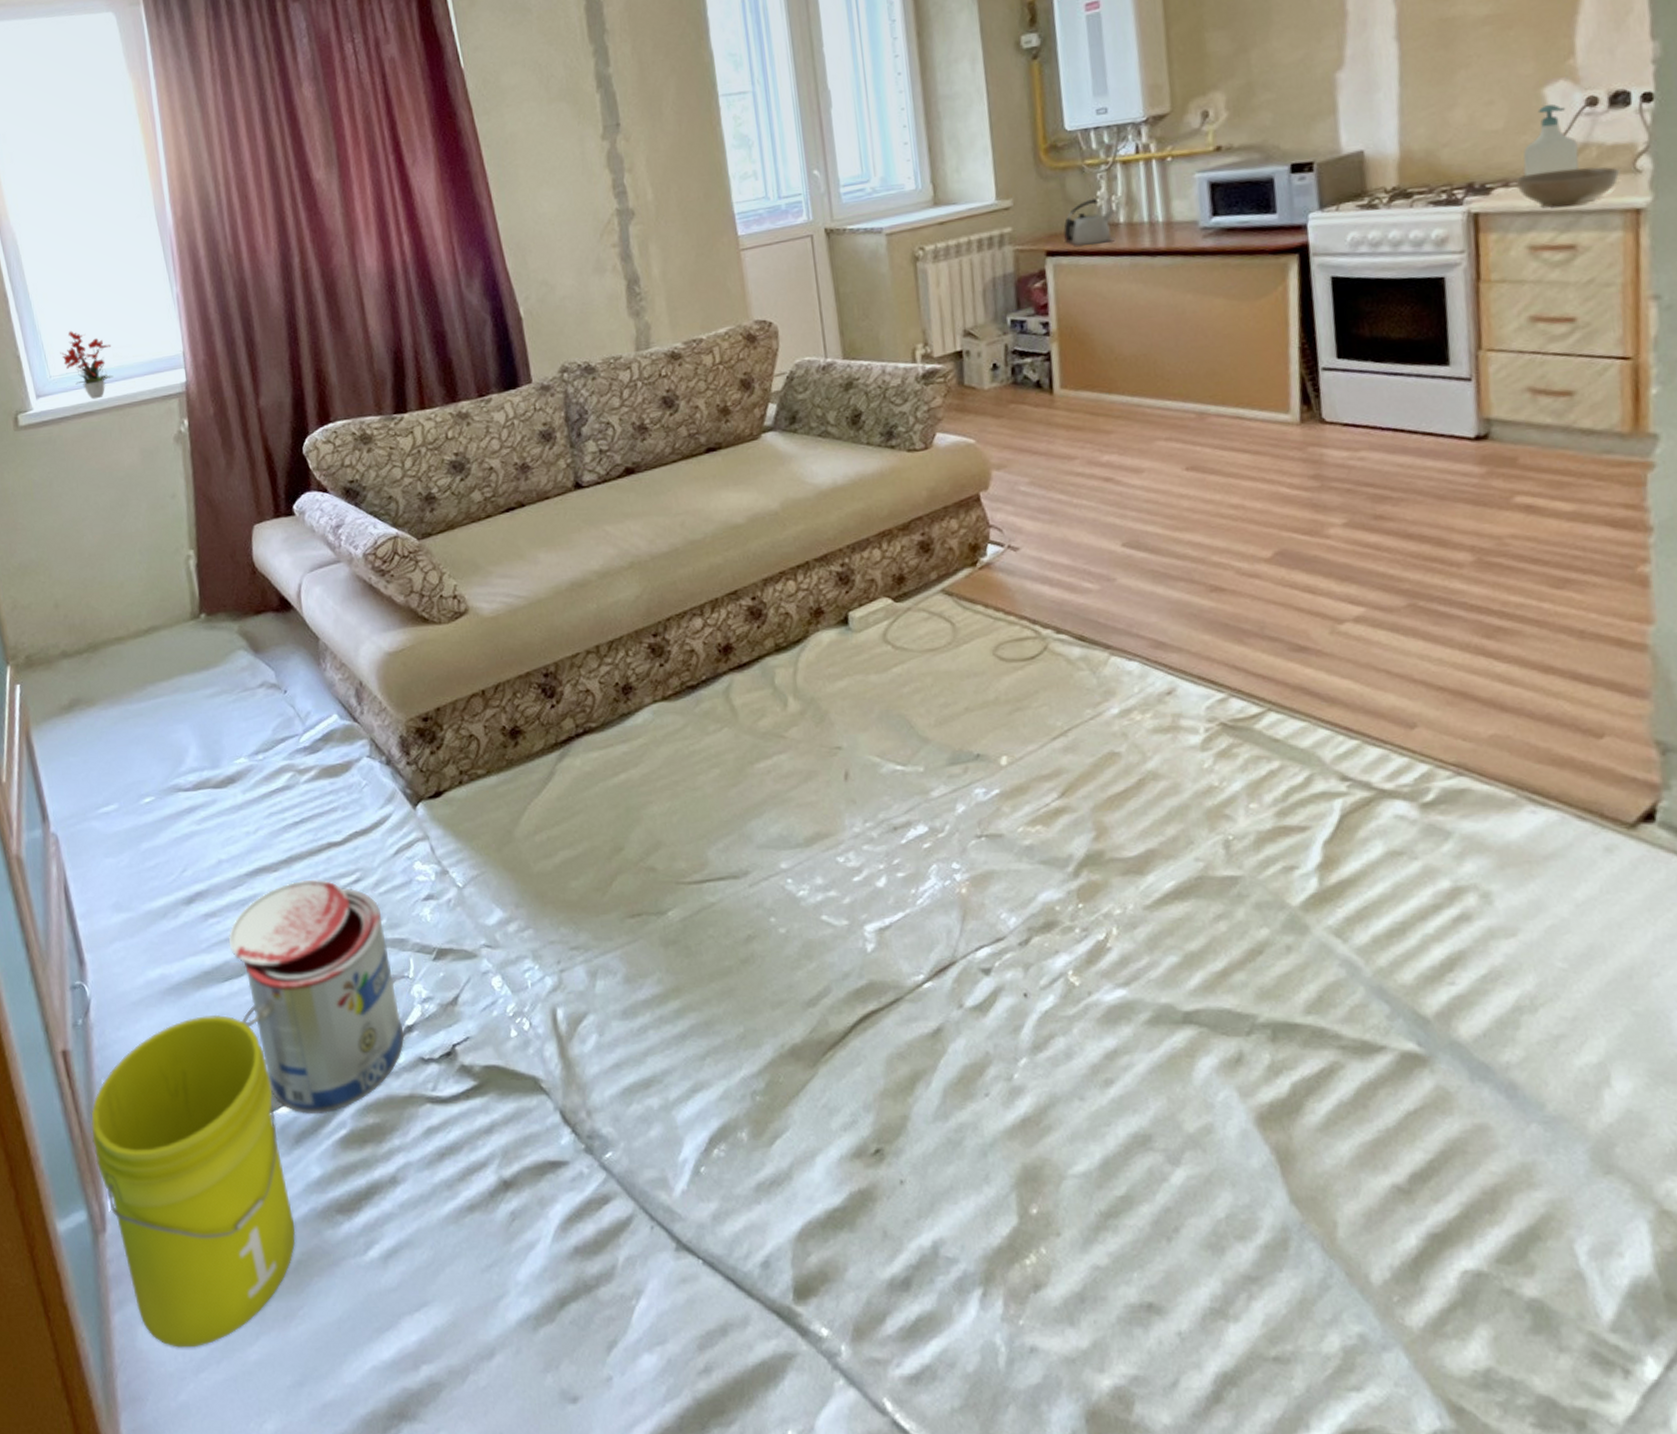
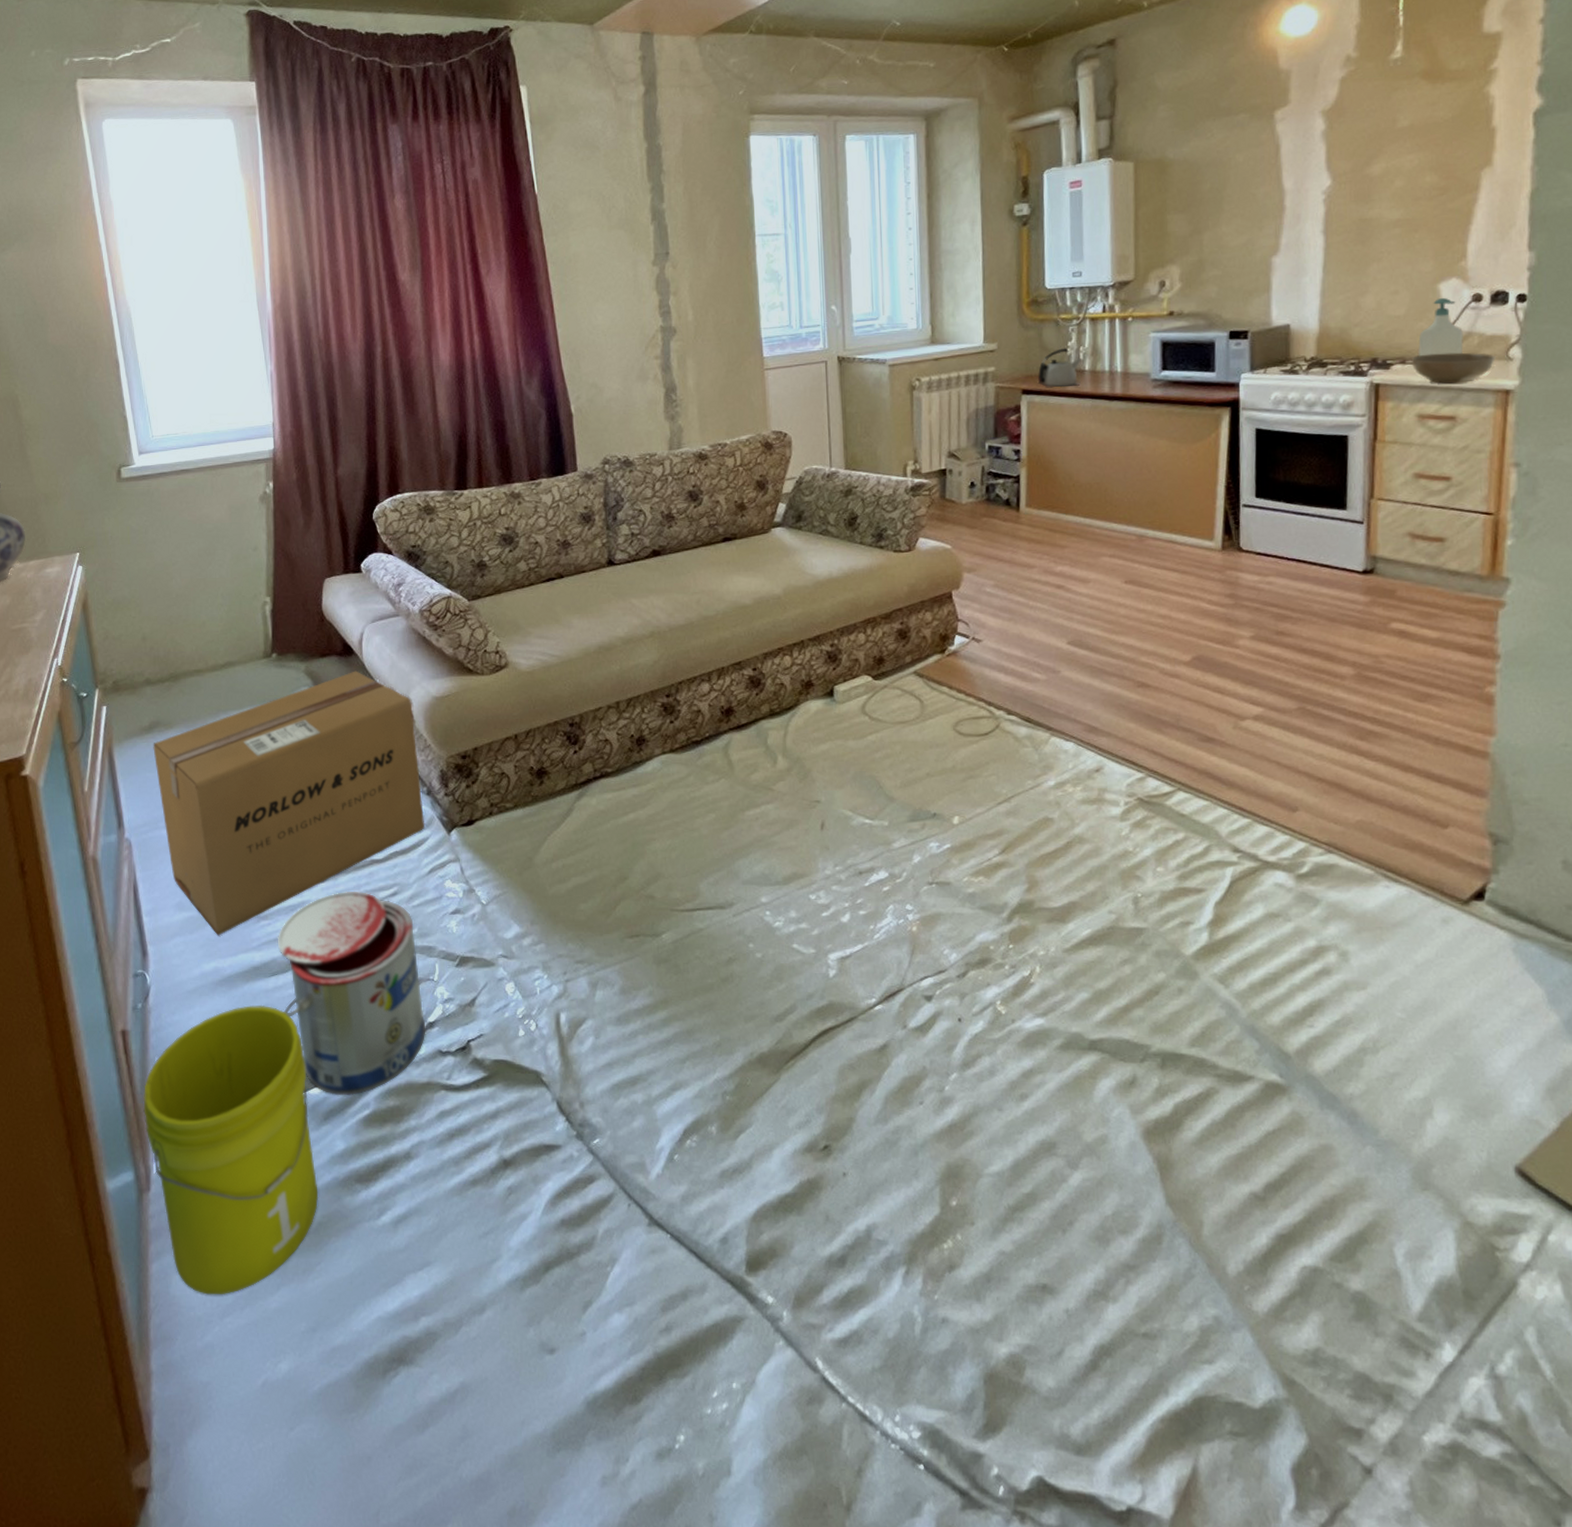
potted flower: present [60,331,114,400] -> none [163,397,210,459]
box: none [74,627,387,937] -> present [153,671,425,935]

